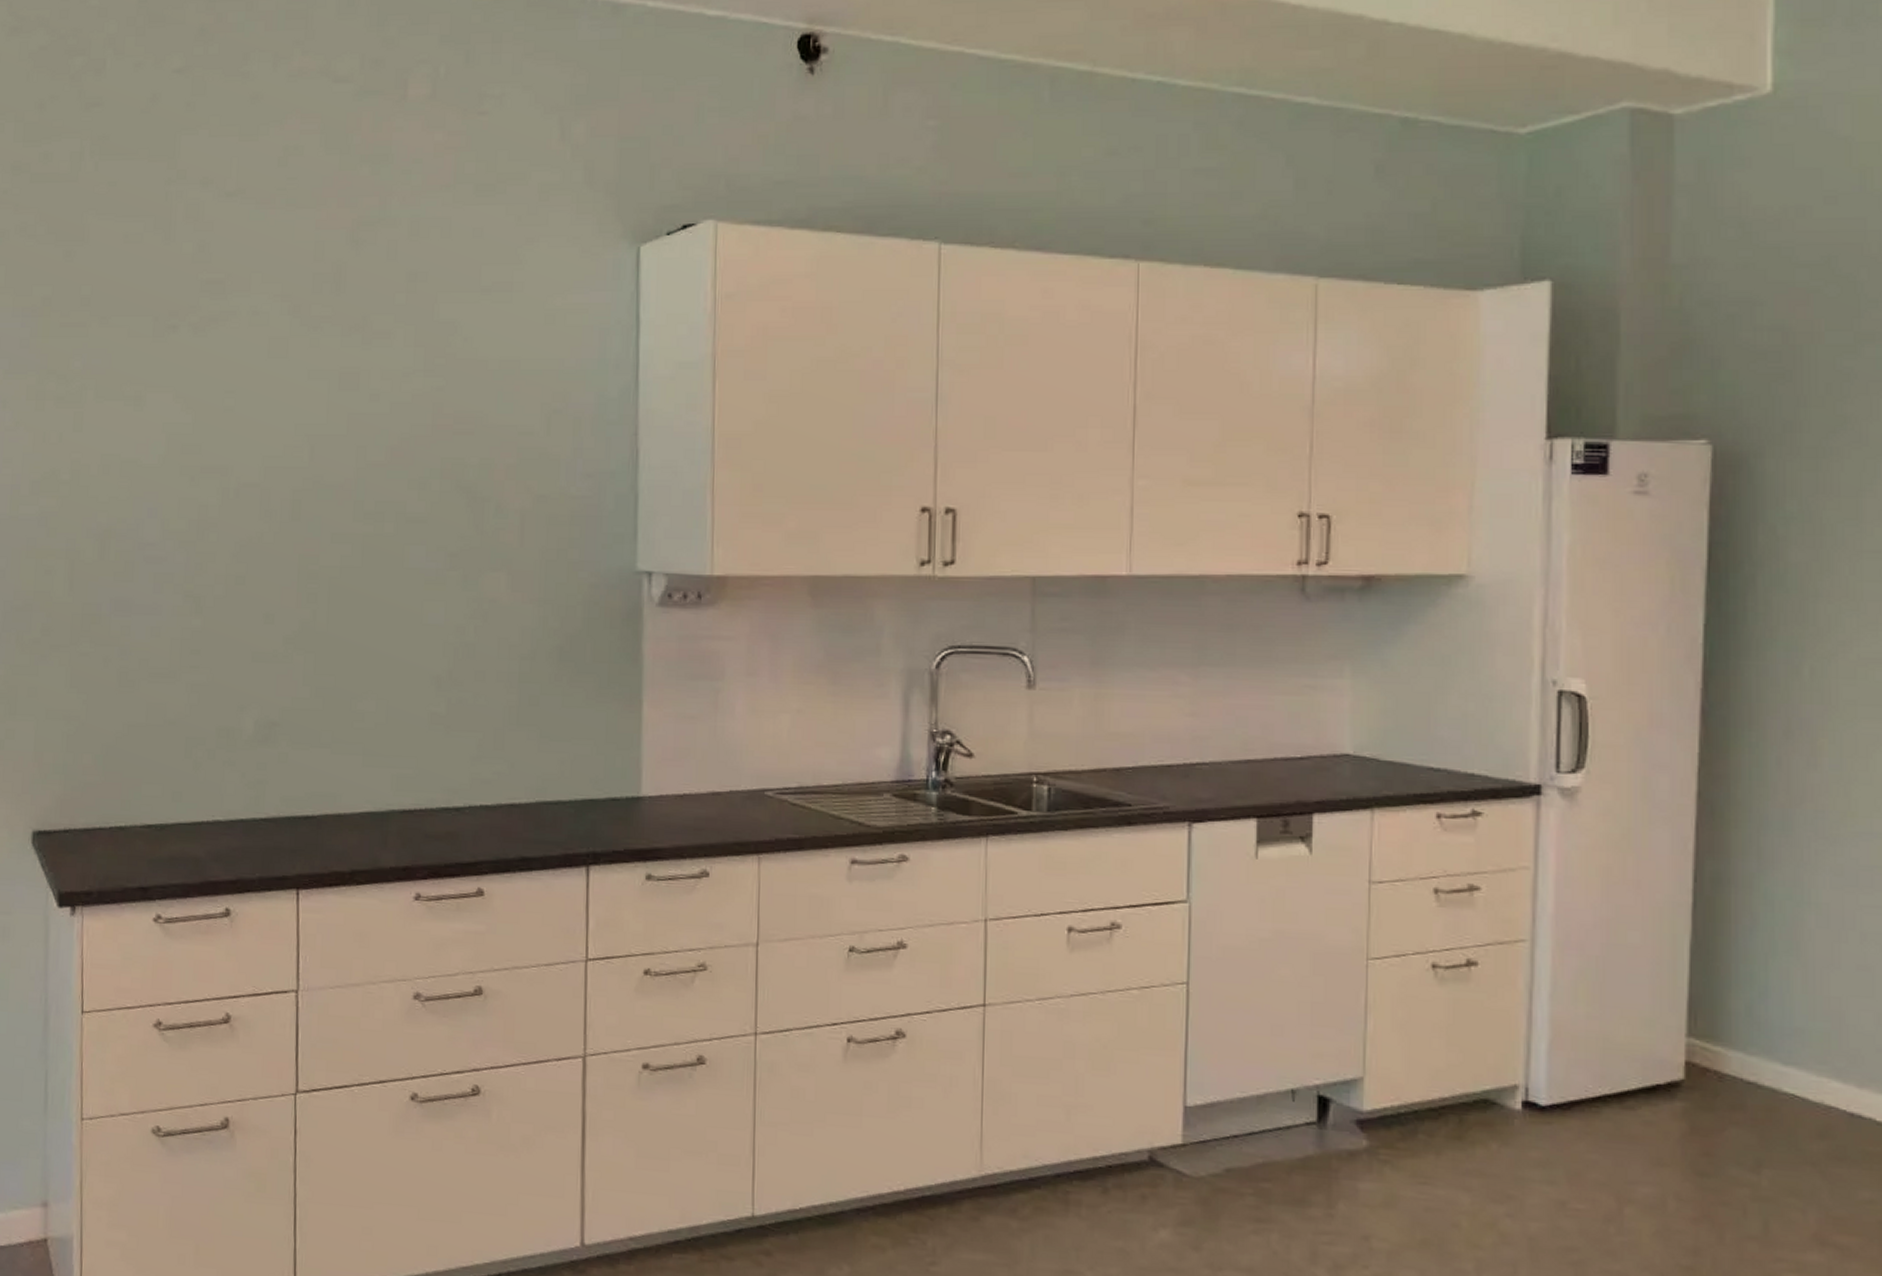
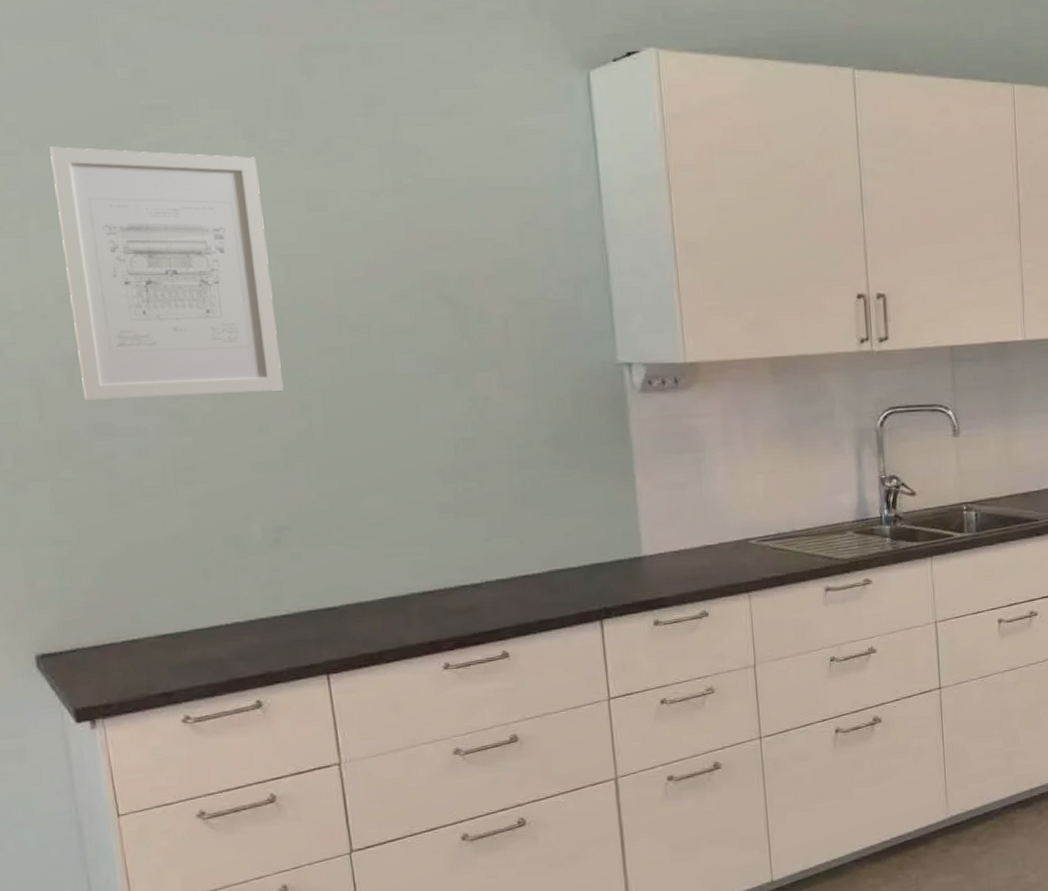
wall art: none [110,319,297,577] -> present [50,146,284,400]

